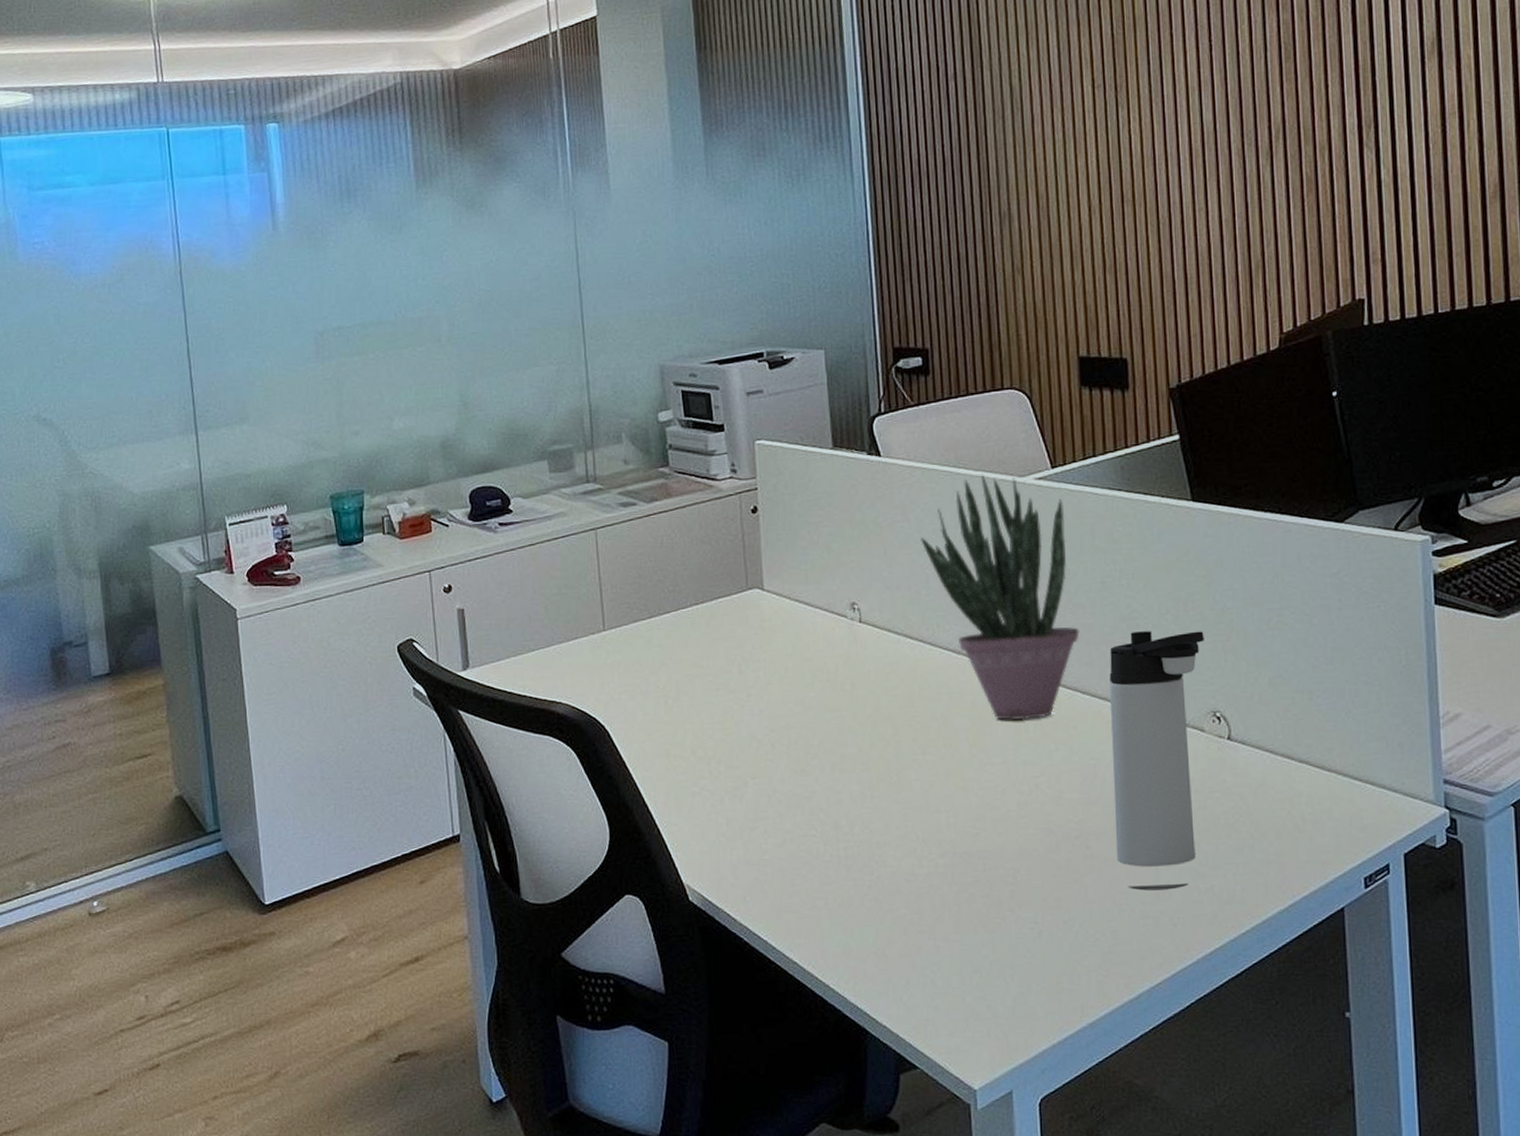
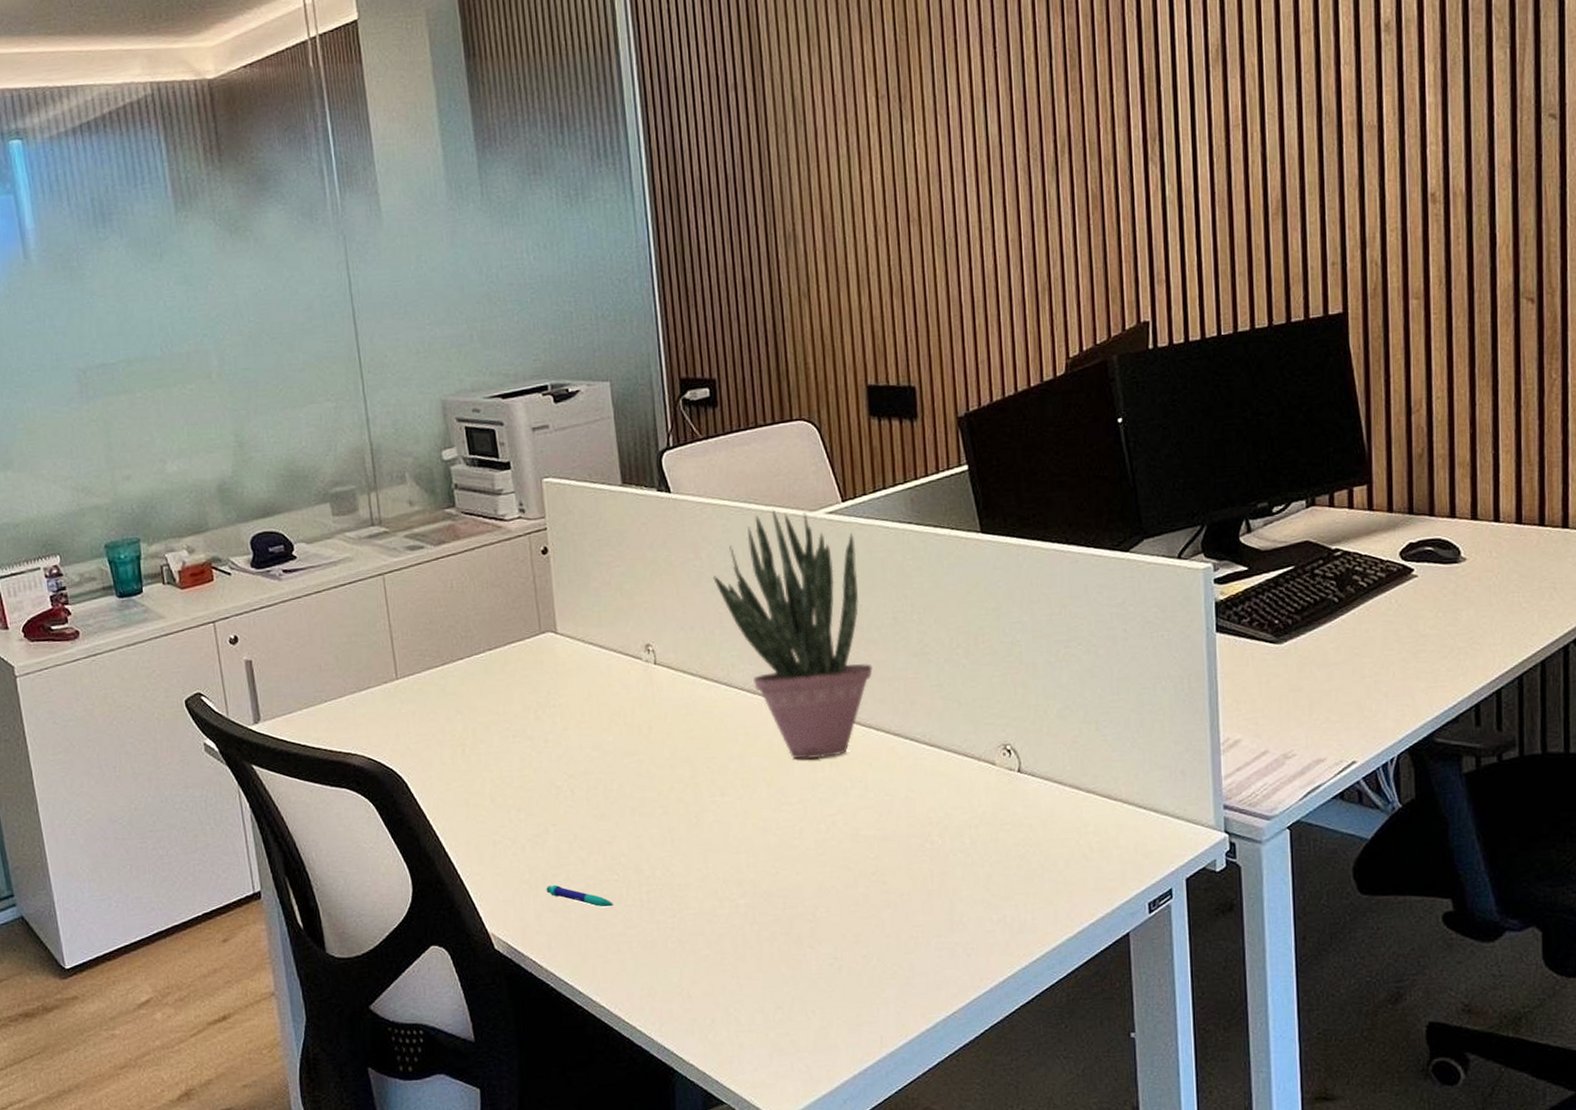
pen: none [743,837,811,863] -> present [546,884,615,908]
thermos bottle: present [1109,631,1204,891] -> none [902,664,995,923]

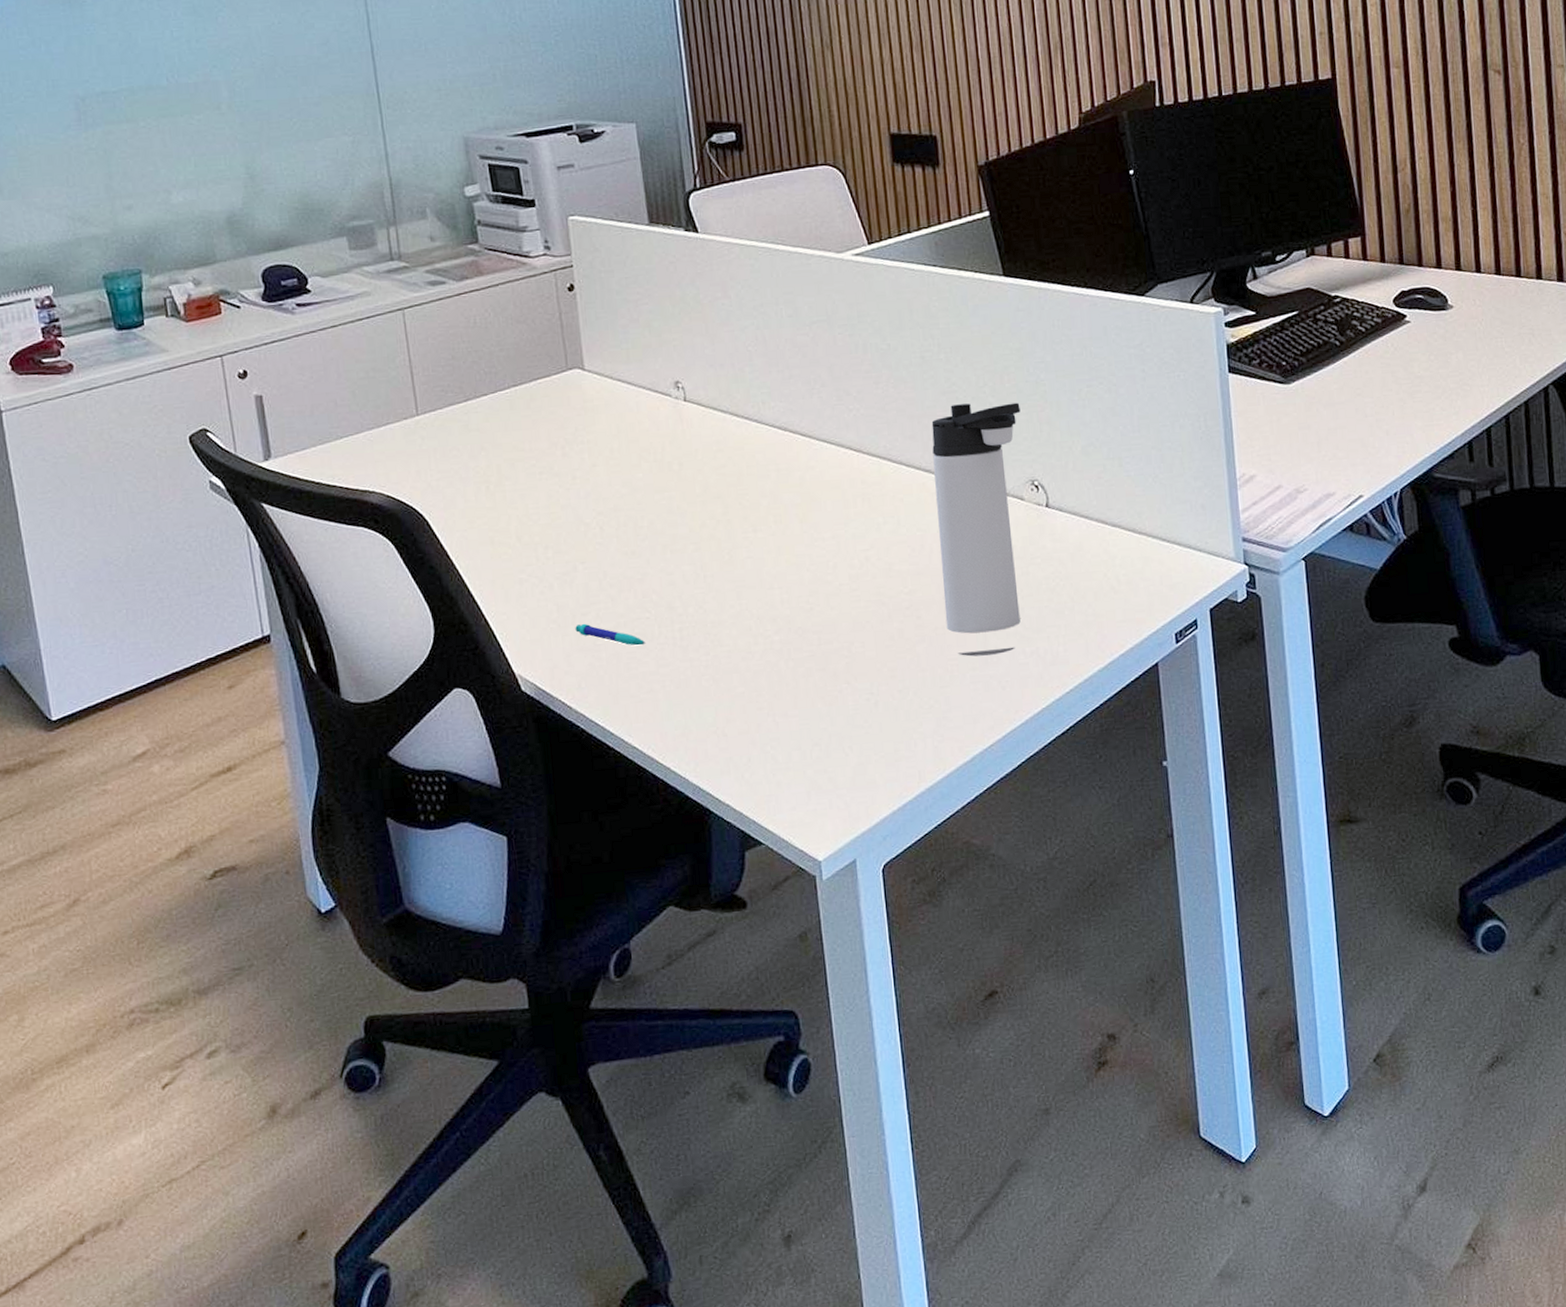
potted plant: present [713,508,873,760] -> none [742,250,902,496]
thermos bottle: none [902,664,995,923] -> present [931,402,1021,657]

